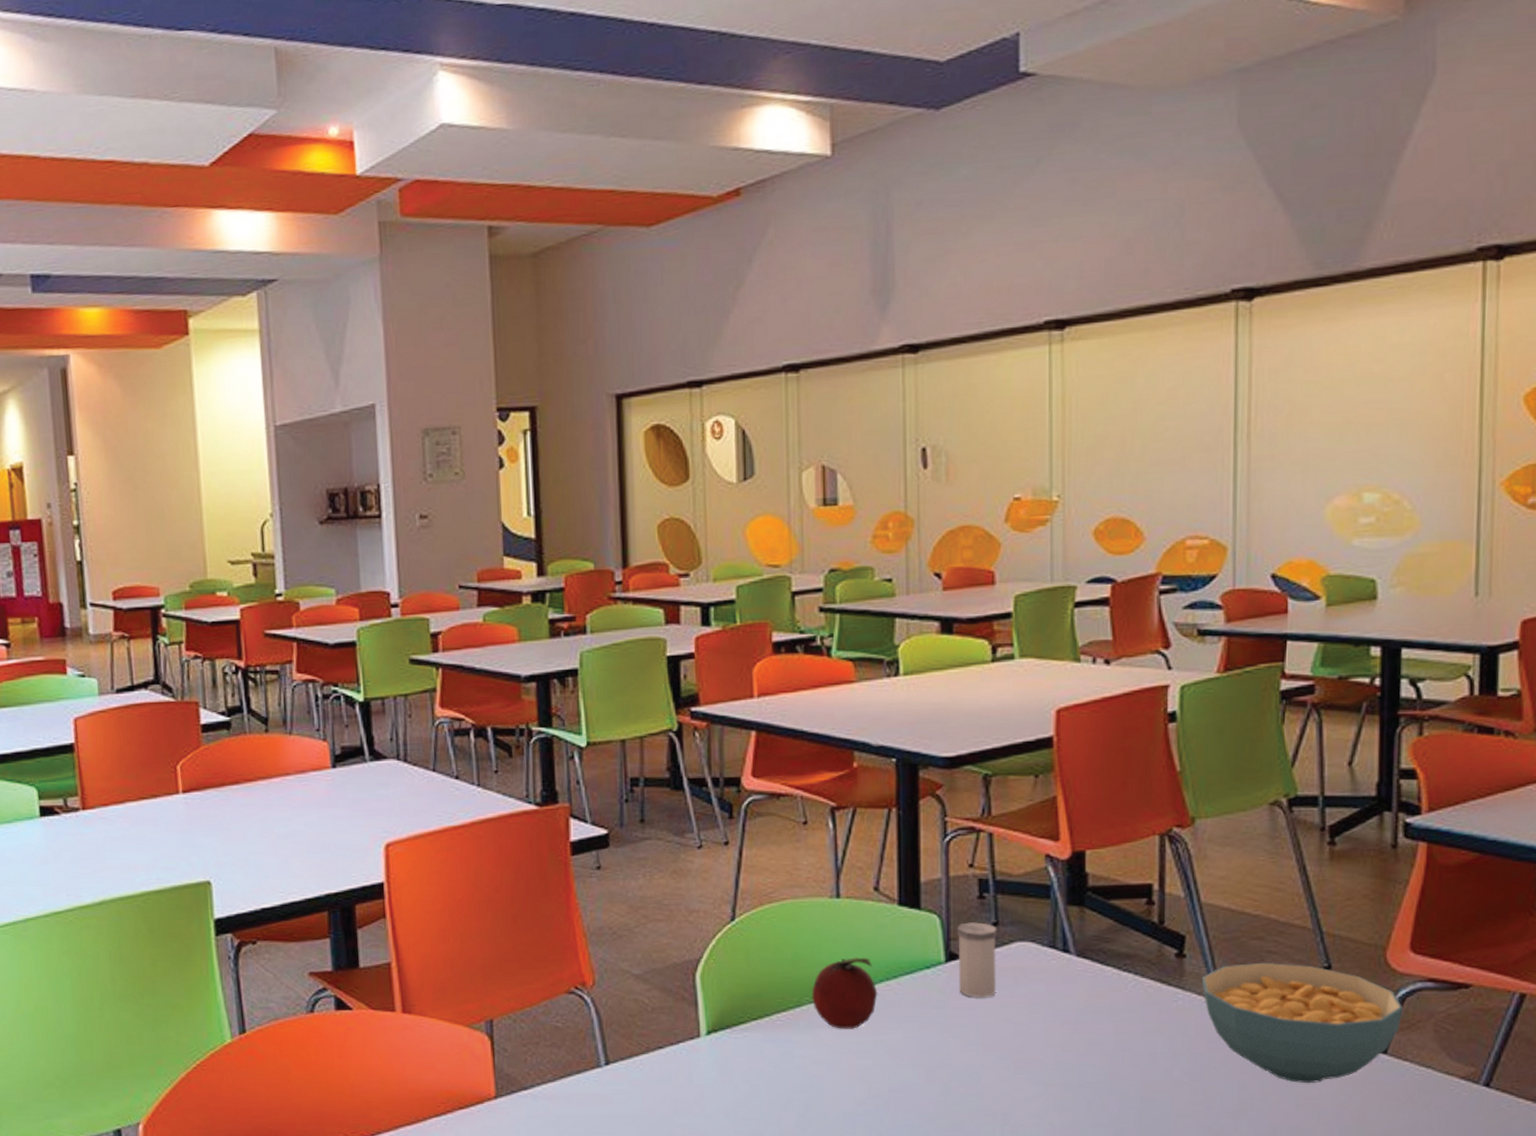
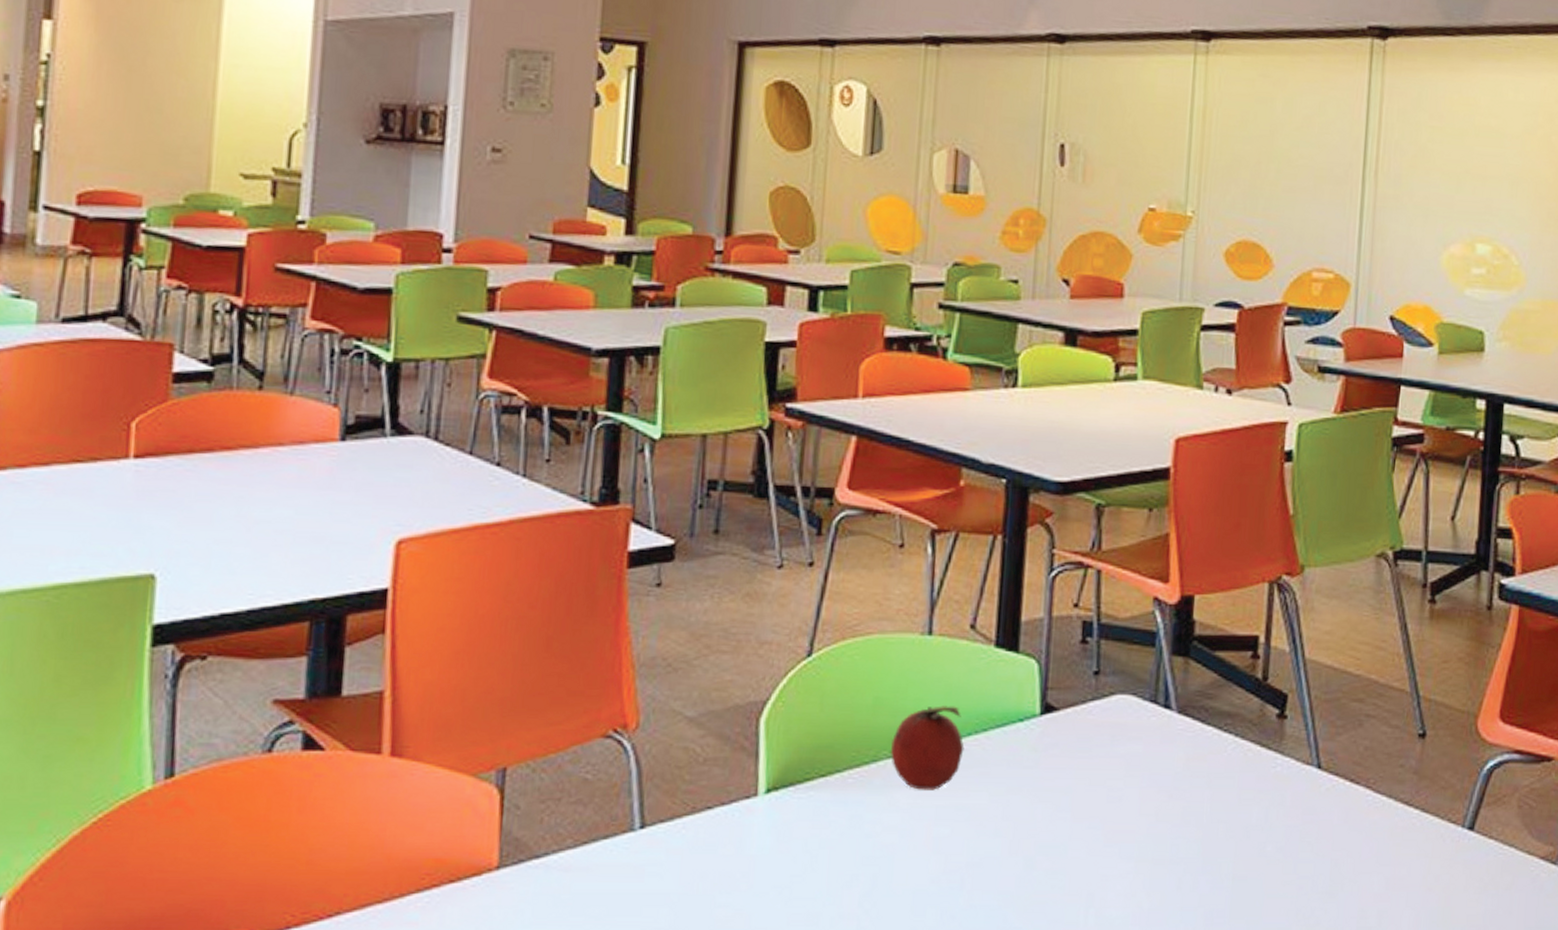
salt shaker: present [956,922,998,998] -> none [1051,670,1099,758]
cereal bowl: present [1201,962,1404,1084] -> none [1301,726,1491,863]

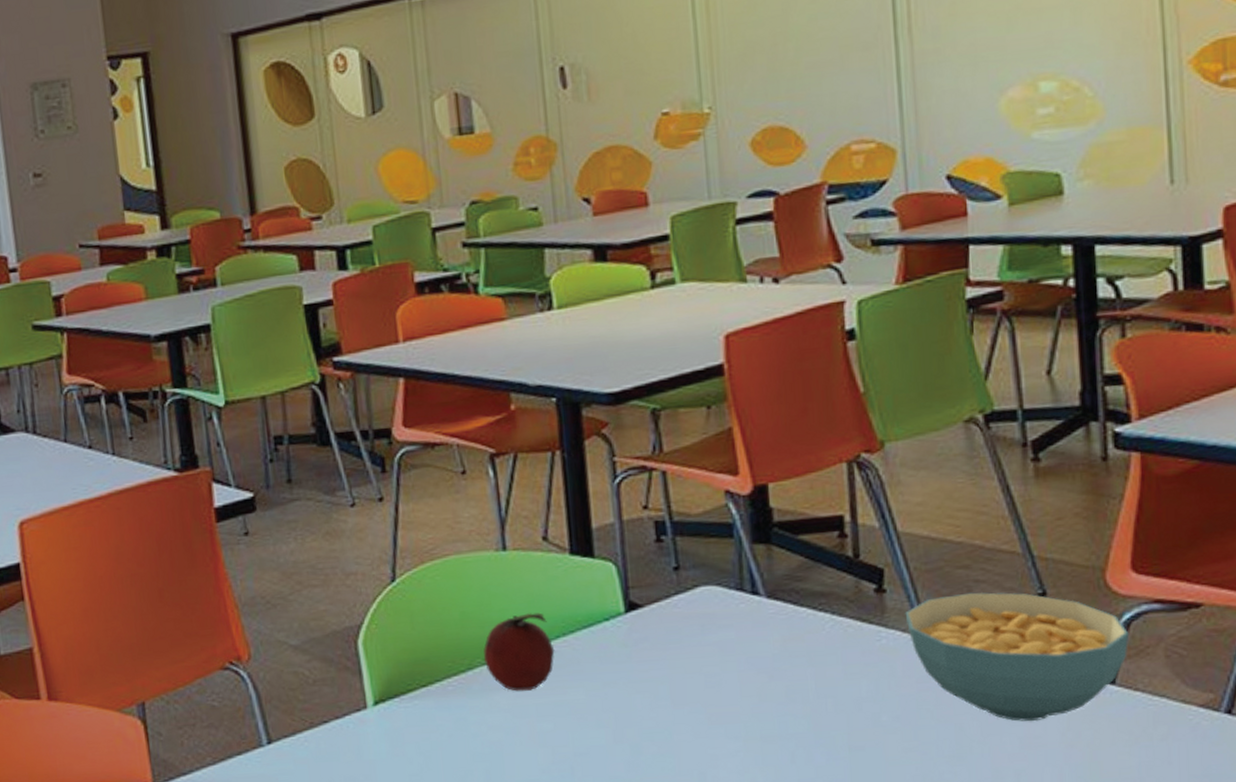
cereal bowl: none [1301,726,1491,863] -> present [905,592,1129,722]

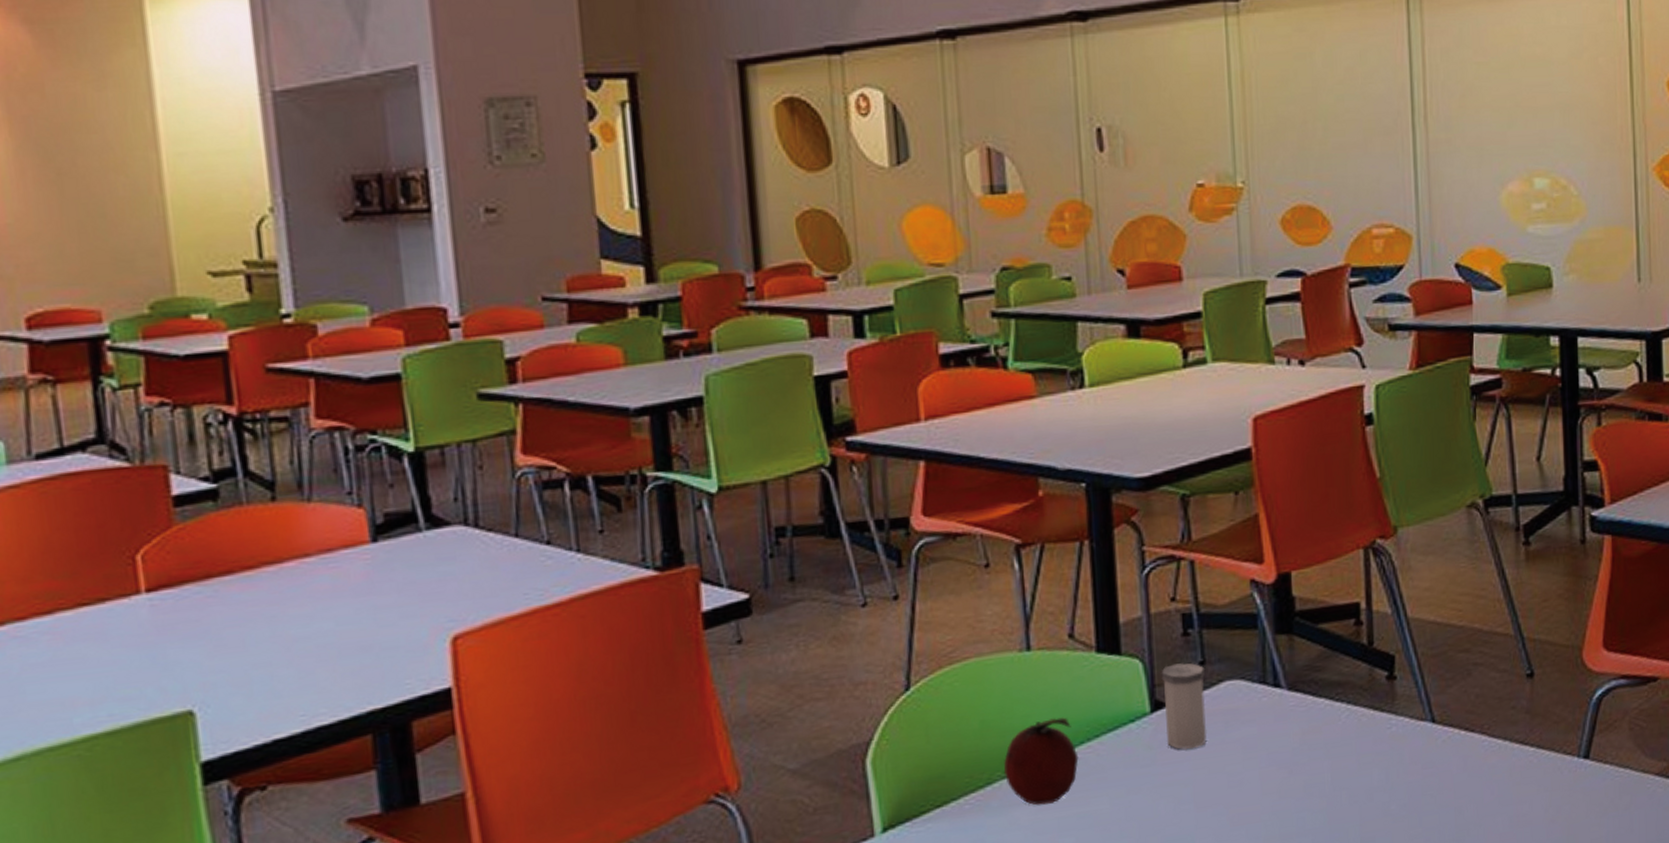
salt shaker: none [634,567,683,649] -> present [1161,663,1207,749]
cereal bowl: present [905,592,1129,722] -> none [1413,674,1601,801]

